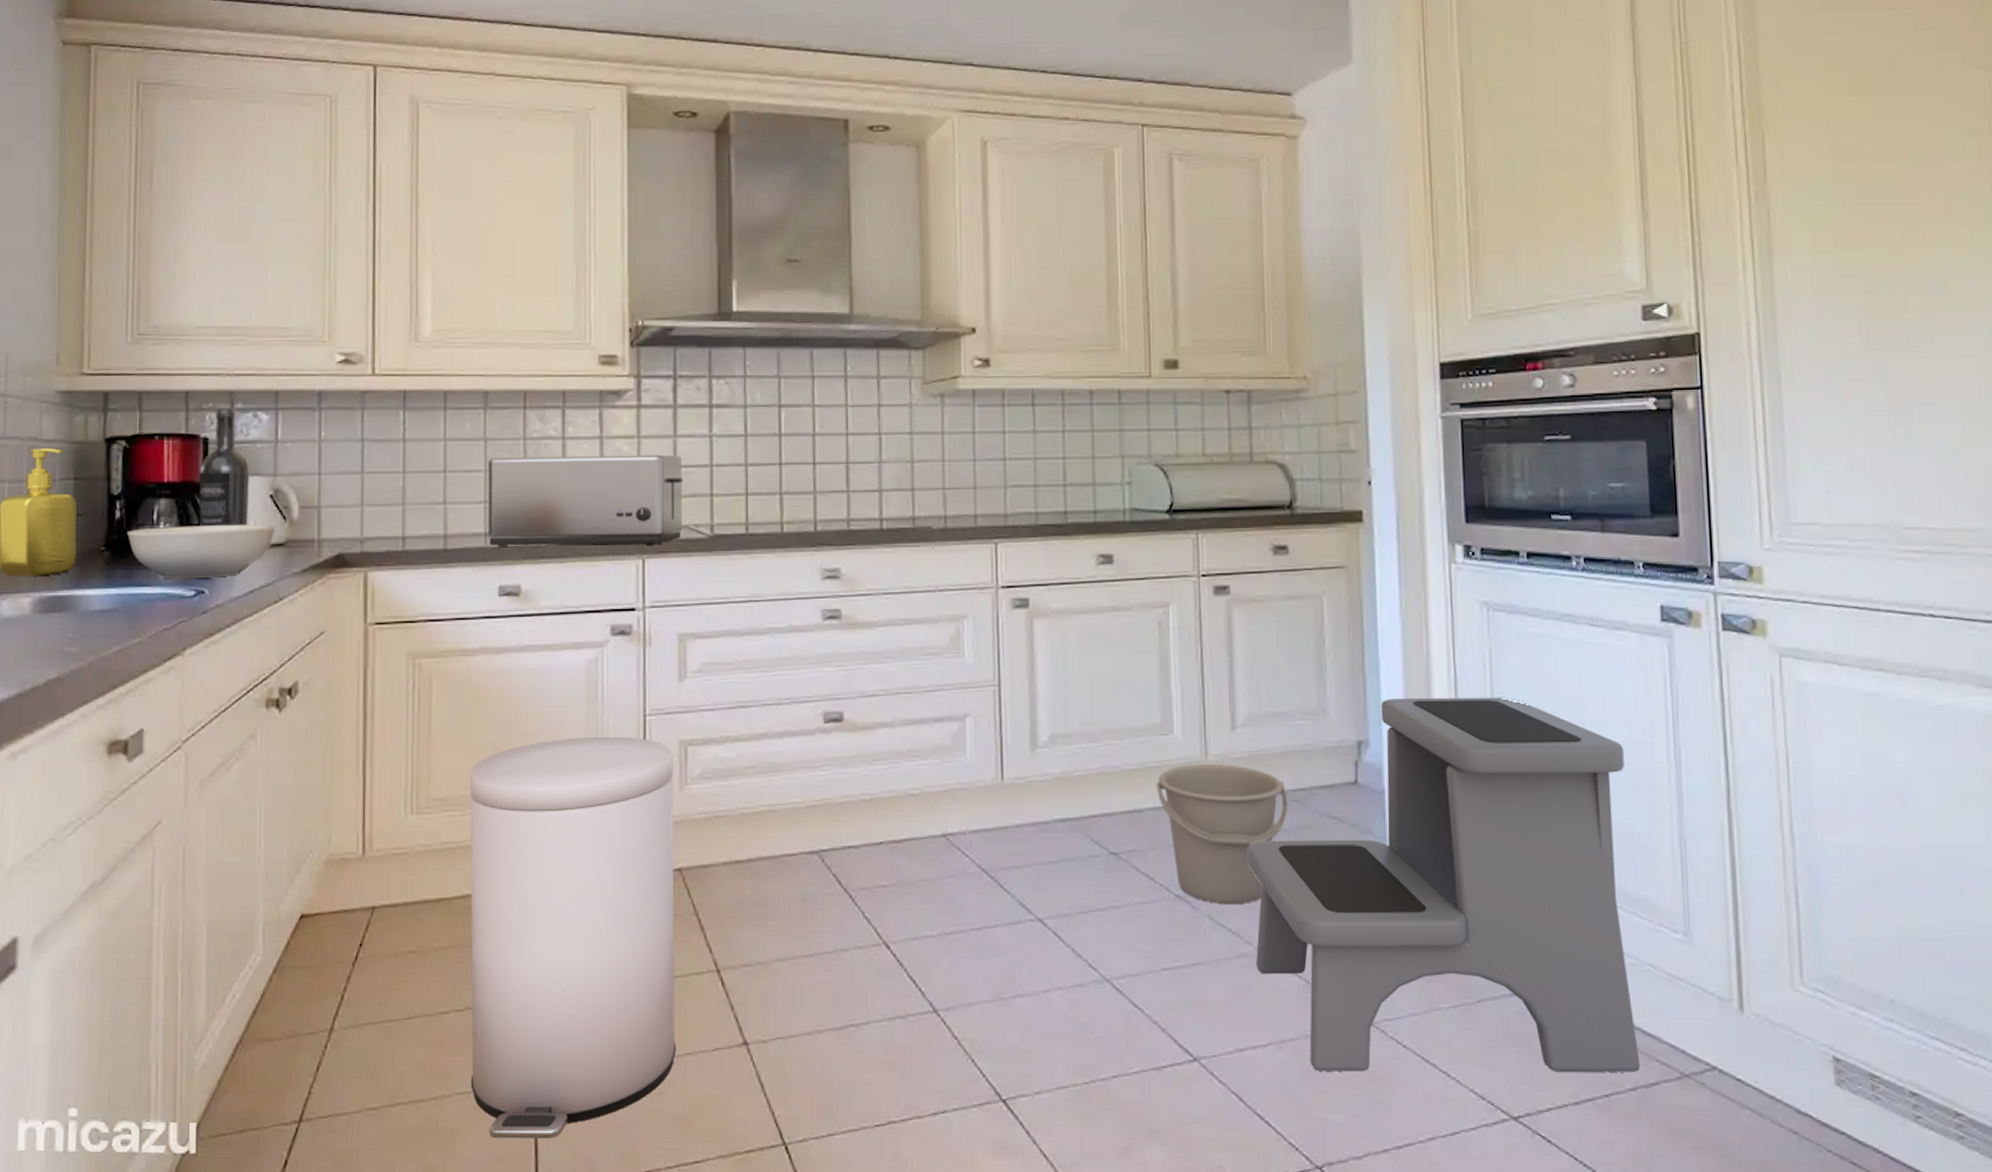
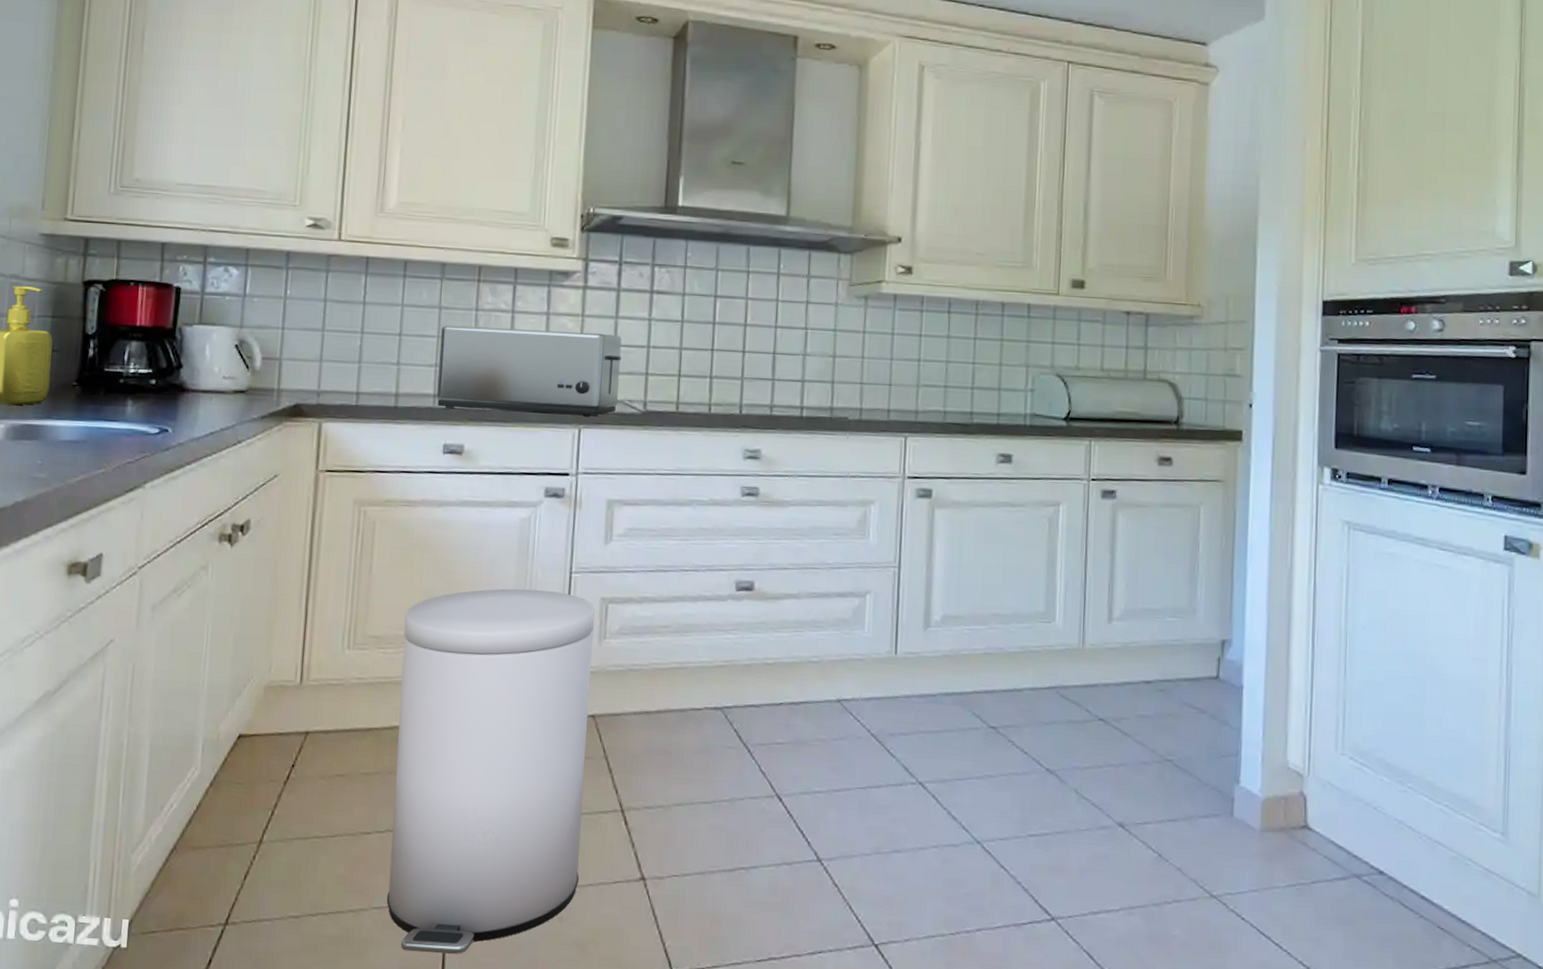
bowl: present [127,525,276,580] -> none [98,367,239,418]
wine bottle: present [198,408,250,527] -> none [167,261,218,372]
bucket: present [1157,764,1288,905] -> none [1036,651,1155,781]
step stool: present [1247,697,1641,1073] -> none [1114,603,1461,955]

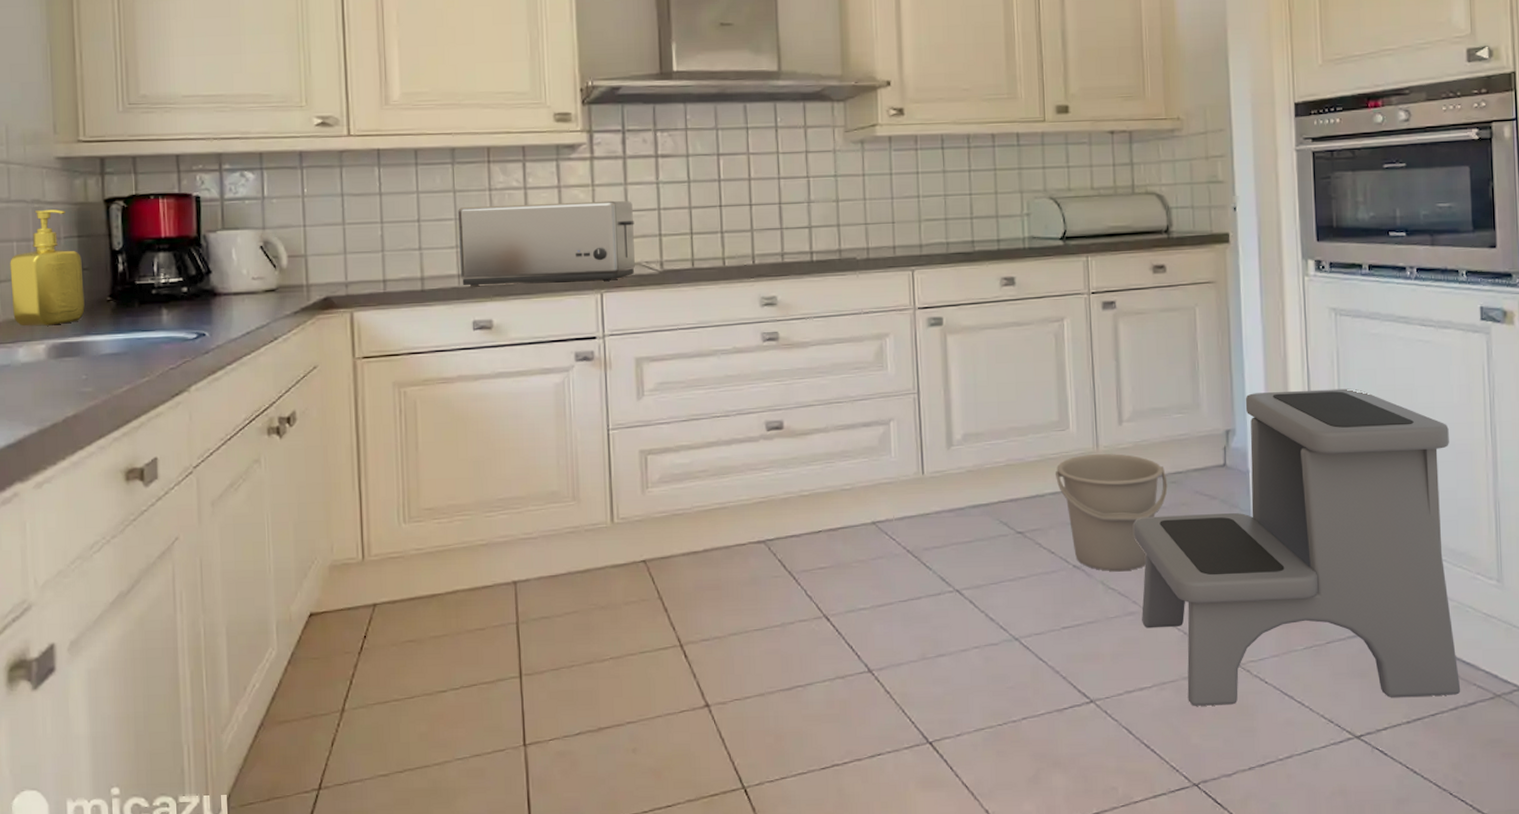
pedal bin: present [386,588,595,954] -> none [455,449,647,795]
bucket: none [1036,651,1155,781] -> present [1056,454,1168,572]
step stool: none [1114,603,1461,955] -> present [1133,388,1461,706]

